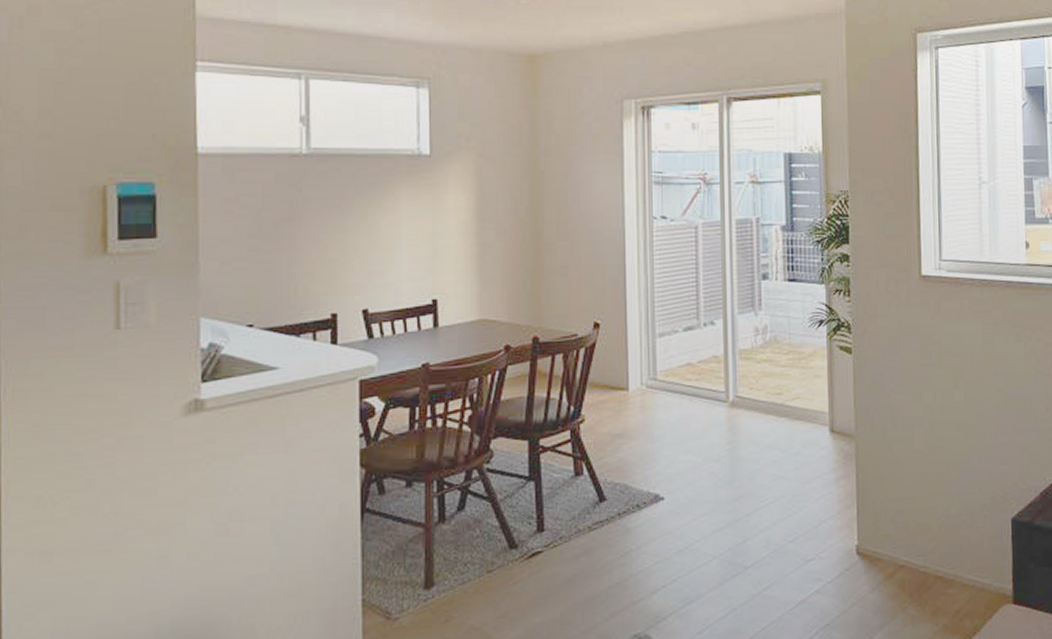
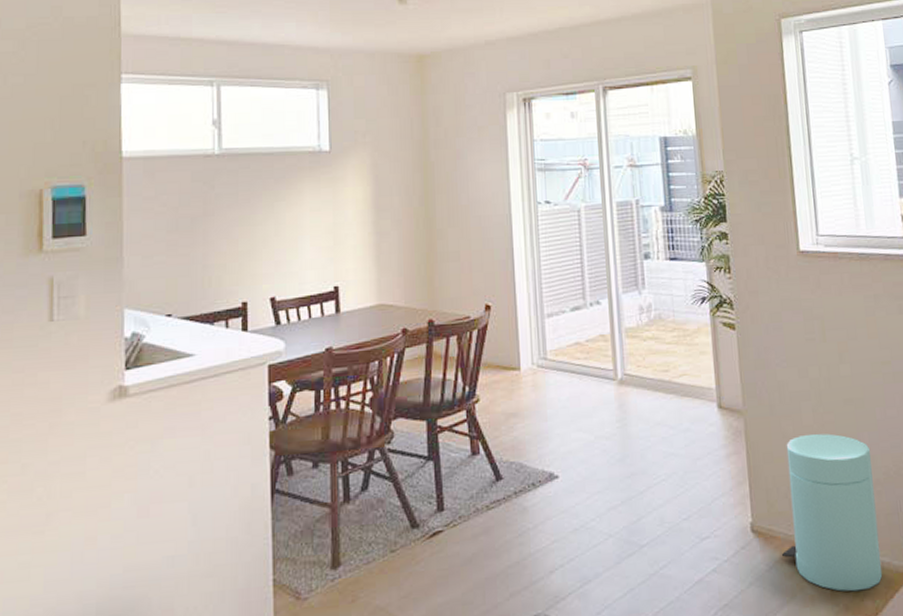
trash can: none [886,458,983,612] -> present [782,433,883,592]

